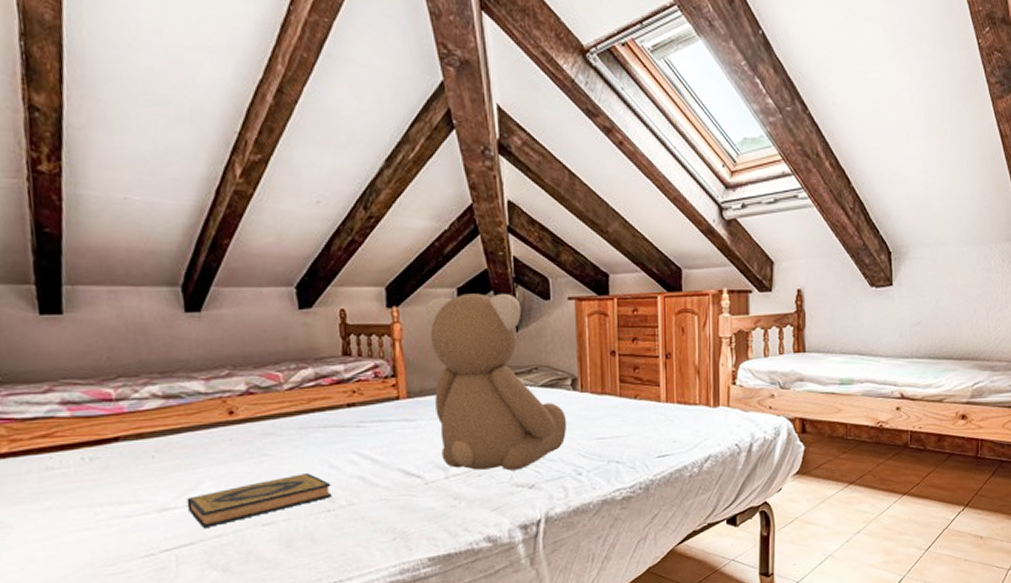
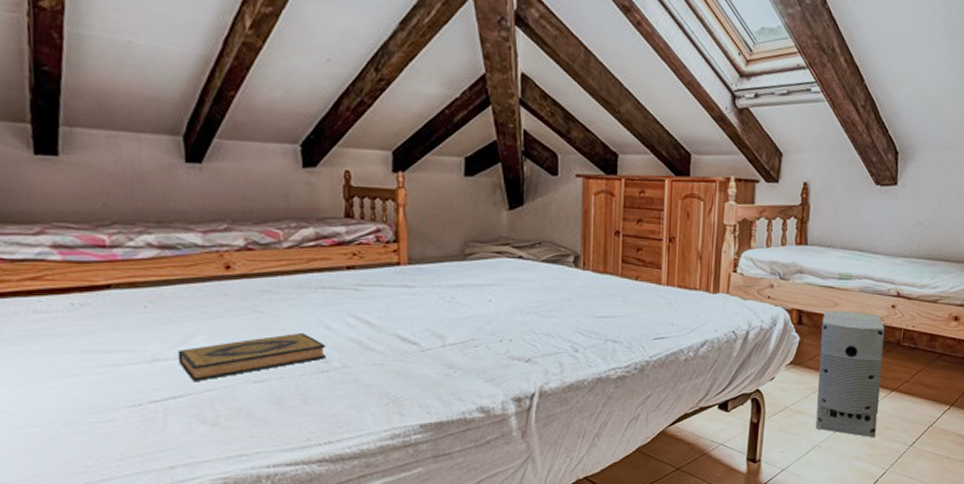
teddy bear: present [425,293,567,471] -> none [431,163,567,343]
air purifier: none [826,416,891,545] -> present [815,310,885,438]

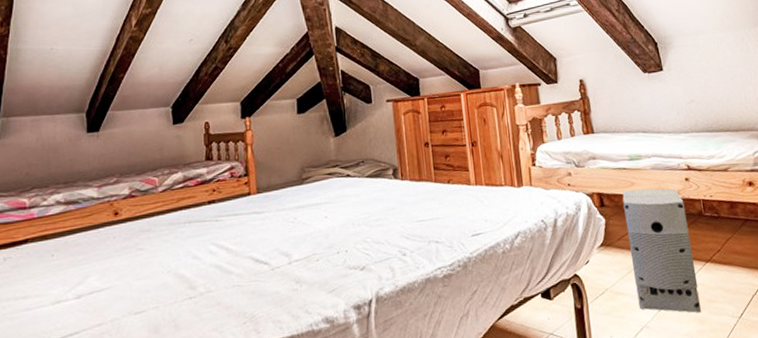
hardback book: present [177,333,326,381] -> none [76,264,194,318]

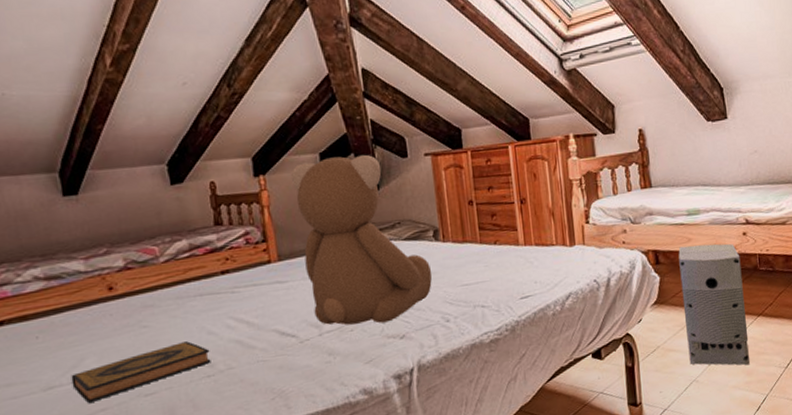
hardback book: none [76,264,194,318] -> present [71,341,211,403]
teddy bear: none [271,101,391,255] -> present [290,155,433,325]

